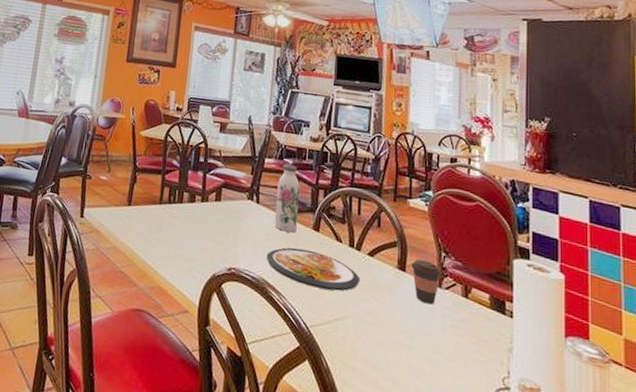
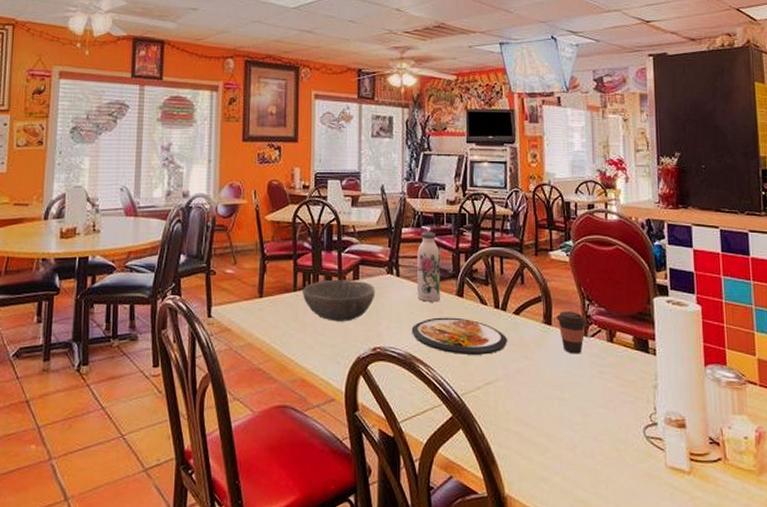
bowl: none [167,197,235,240] -> present [303,279,375,322]

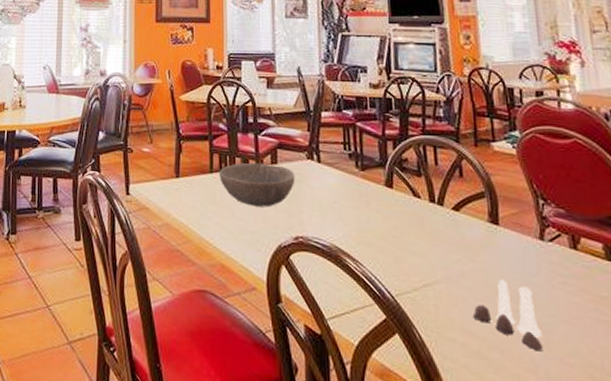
dish: present [411,317,507,355] -> none [336,208,446,253]
water bottle: present [417,232,440,302] -> none [339,116,367,192]
salt and pepper shaker set: none [526,372,581,433] -> present [472,278,543,352]
coffee cup: present [556,311,587,354] -> none [504,210,543,260]

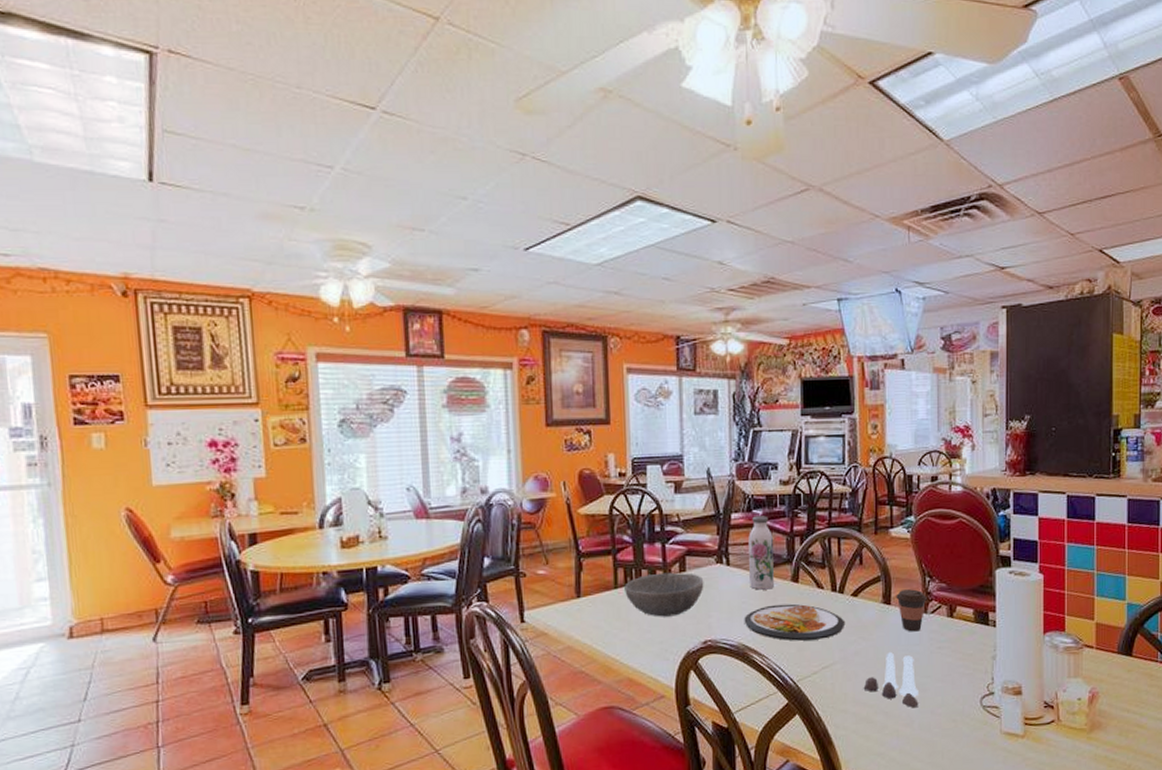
dish: none [336,208,446,253] -> present [744,603,844,641]
water bottle: none [339,116,367,192] -> present [748,515,774,590]
coffee cup: none [504,210,543,260] -> present [896,589,927,632]

